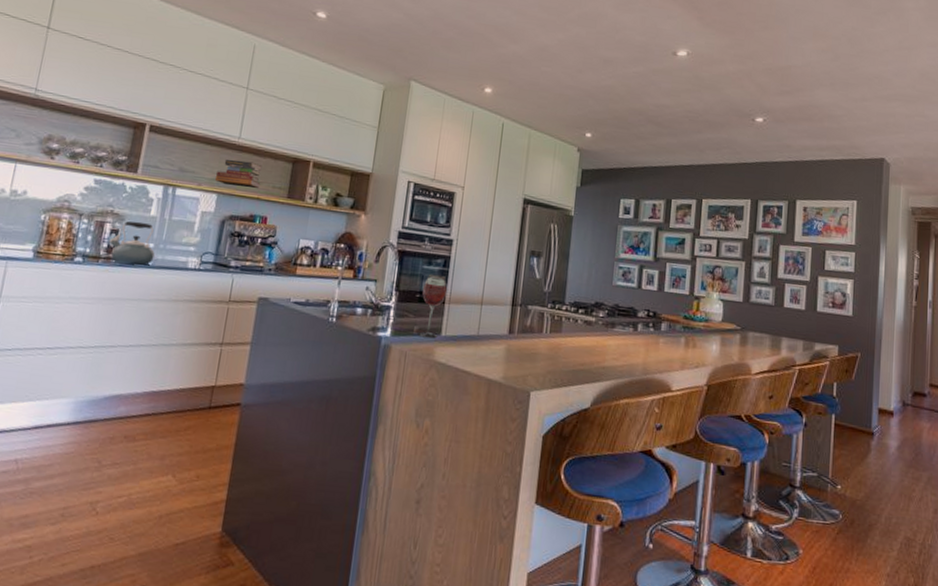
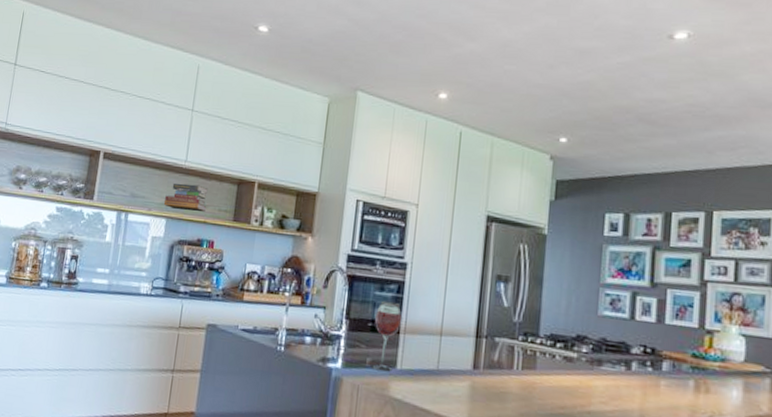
kettle: present [108,221,155,266] -> none [69,247,110,292]

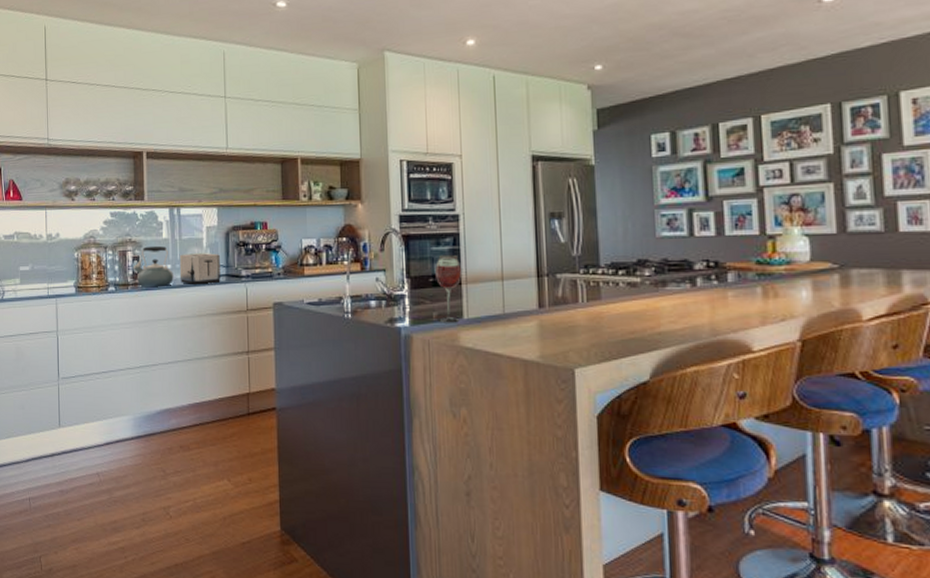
kettle: none [69,247,110,292] -> present [133,245,173,288]
toaster: none [116,260,161,296] -> present [179,253,220,286]
books: present [163,183,208,213] -> none [212,169,255,198]

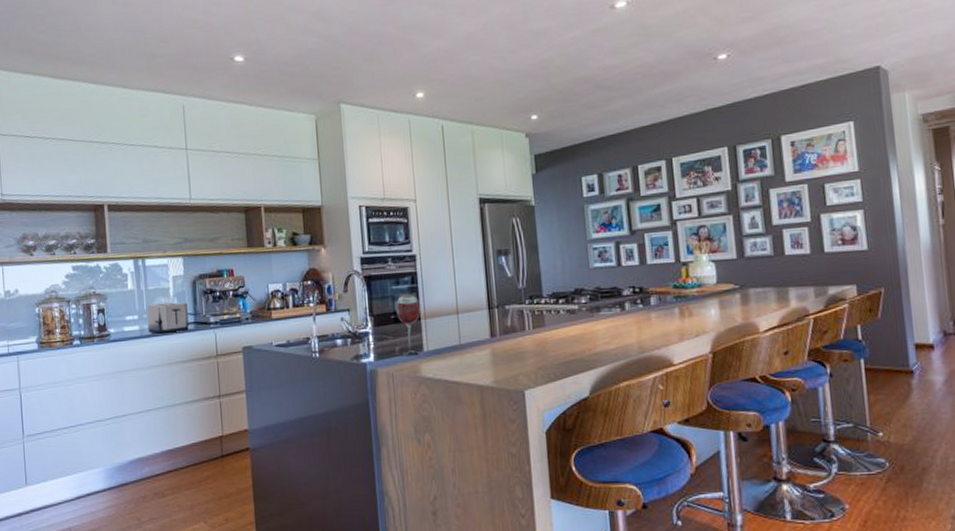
kettle: present [133,245,173,288] -> none [98,297,141,340]

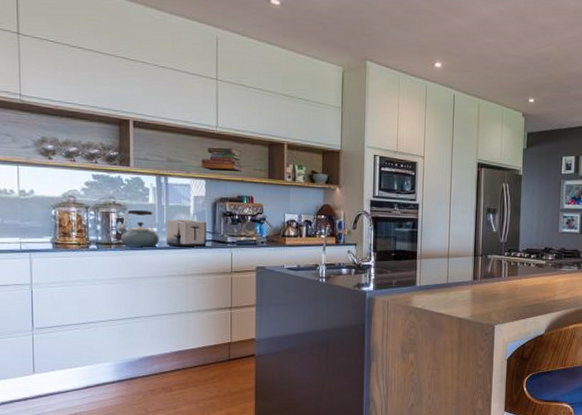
kettle: none [98,297,141,340] -> present [116,209,159,248]
books: none [177,219,220,247] -> present [201,147,243,173]
wineglass: present [396,292,421,357] -> none [396,235,418,289]

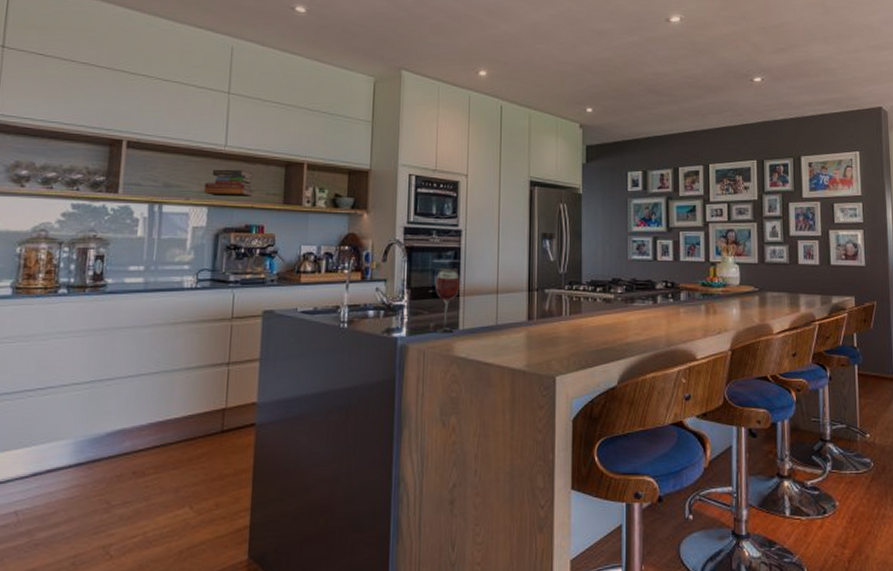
kettle: present [116,209,159,248] -> none [94,244,146,291]
toaster: present [165,219,207,248] -> none [153,255,206,290]
wineglass: none [396,235,418,289] -> present [434,267,461,334]

